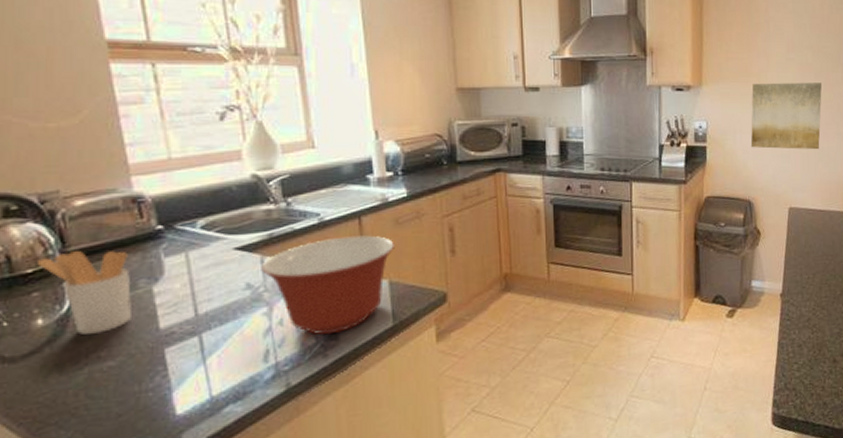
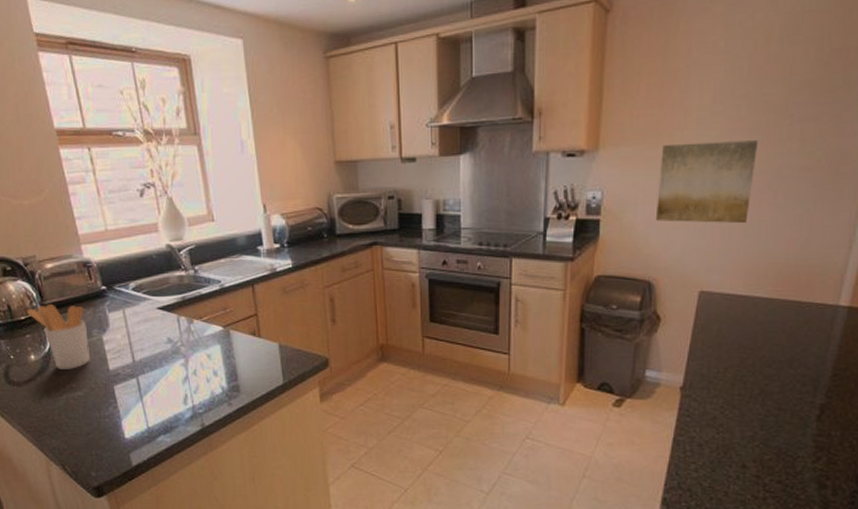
mixing bowl: present [261,235,394,335] -> none [178,302,283,387]

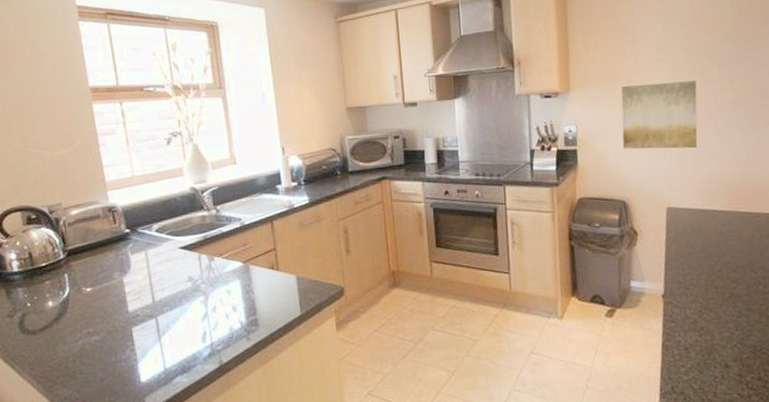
utensil holder: present [27,304,90,369] -> none [49,249,109,315]

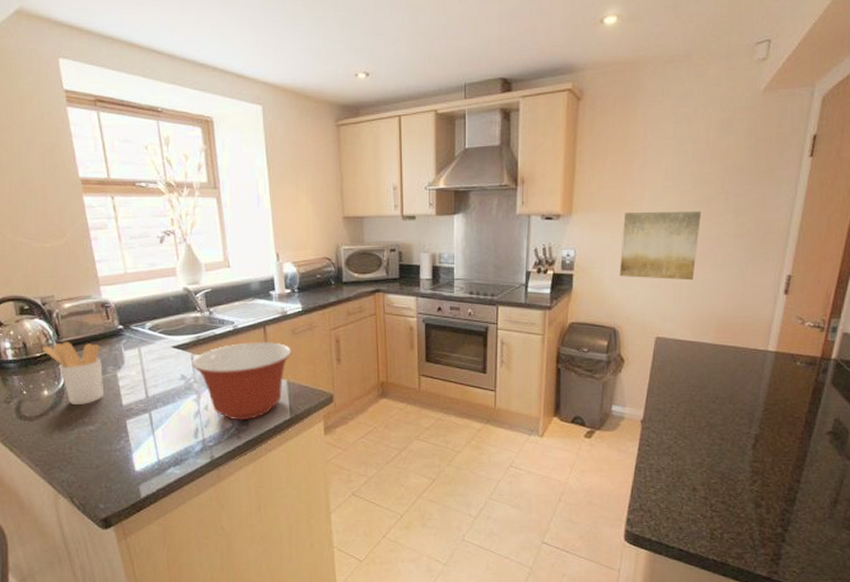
utensil holder: none [49,249,109,315] -> present [43,342,104,404]
mixing bowl: none [199,237,300,321] -> present [191,342,292,421]

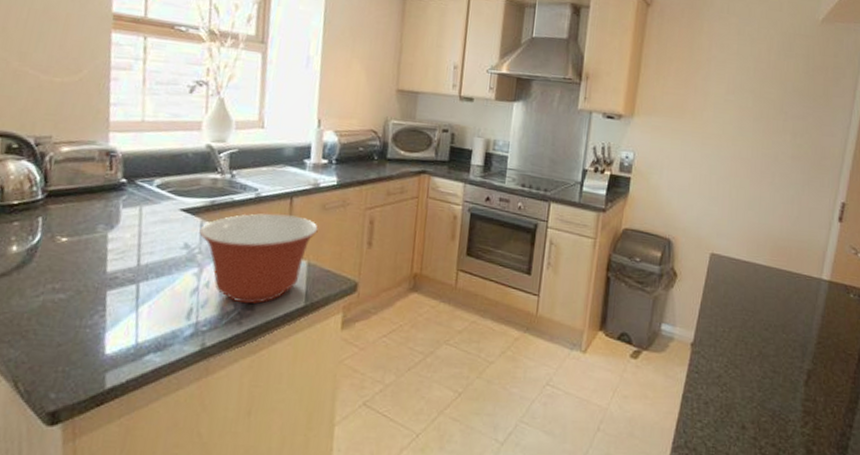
utensil holder: present [43,342,104,404] -> none [23,191,94,267]
wall art: present [619,211,701,281] -> none [677,121,760,198]

